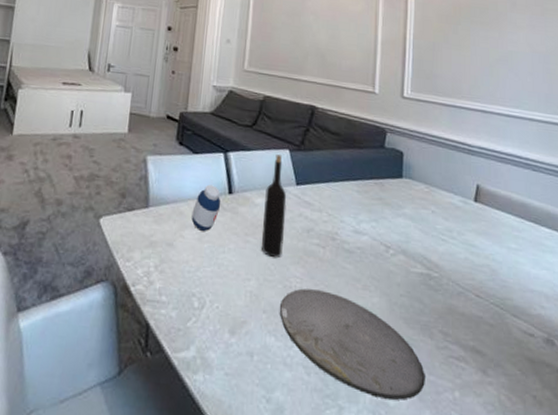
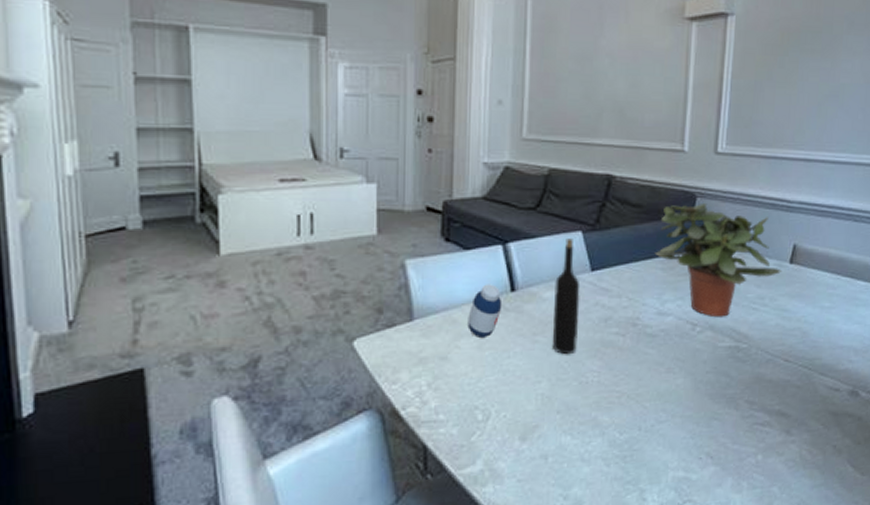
plate: present [279,288,425,400] -> none [575,380,729,475]
potted plant: none [351,137,468,244] -> present [655,202,782,318]

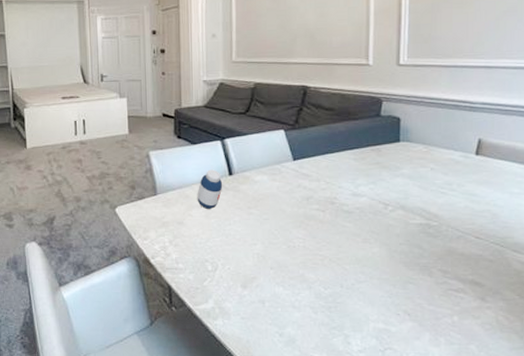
wine bottle: present [553,237,581,355] -> none [264,134,285,225]
potted plant: present [655,202,782,318] -> none [347,105,469,199]

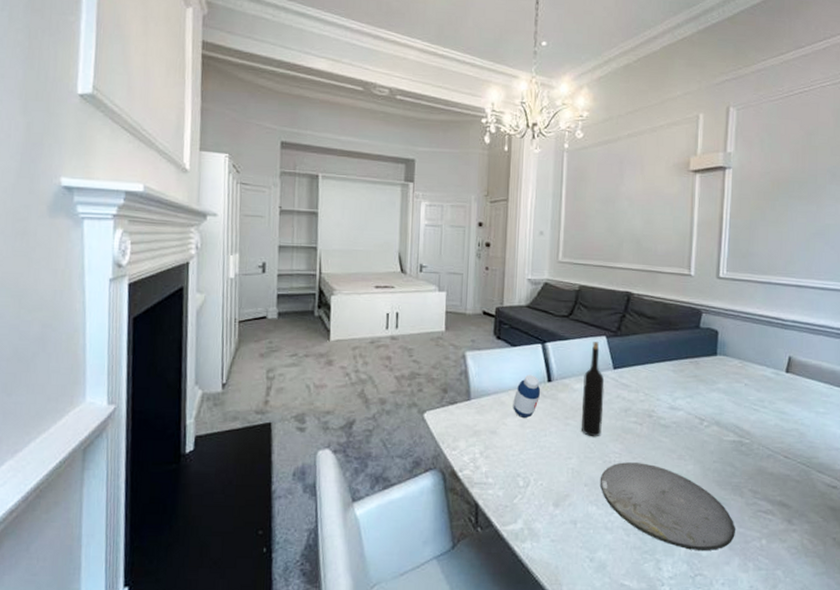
wine bottle: none [264,134,285,225] -> present [582,340,605,437]
plate: none [285,247,425,327] -> present [600,462,735,551]

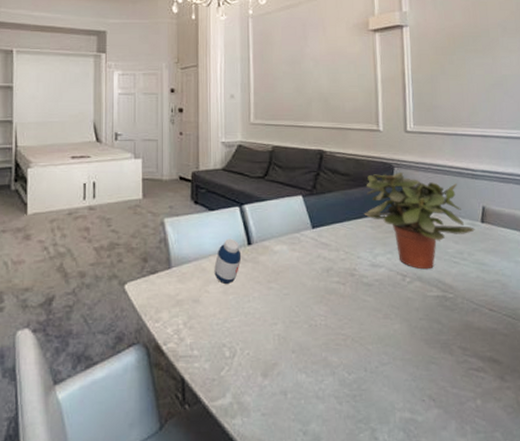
wine bottle: present [582,340,605,437] -> none [283,200,305,301]
plate: present [600,462,735,551] -> none [307,324,449,417]
potted plant: none [667,317,779,415] -> present [364,171,476,270]

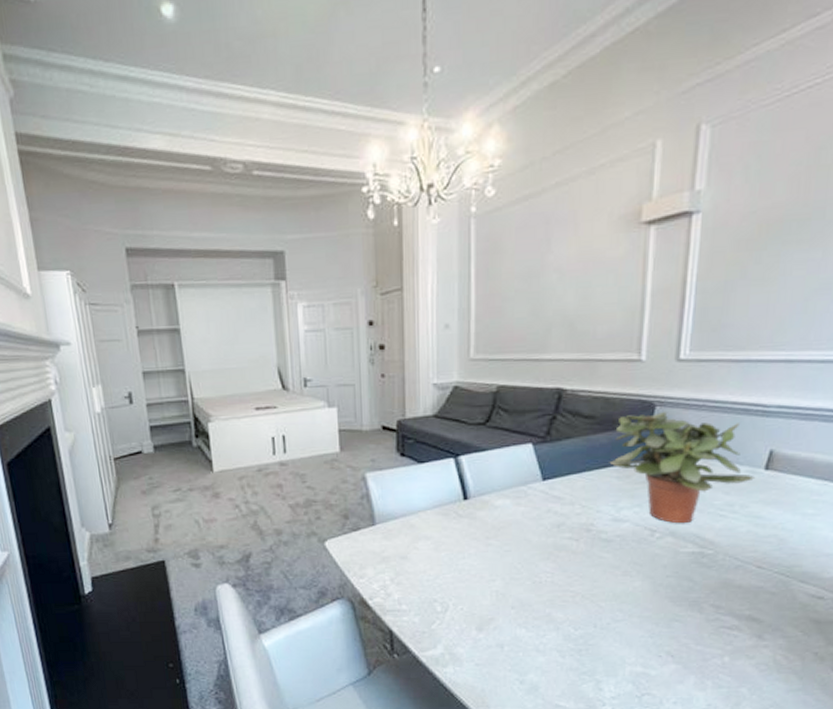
medicine bottle: present [214,238,242,284] -> none [424,493,456,540]

